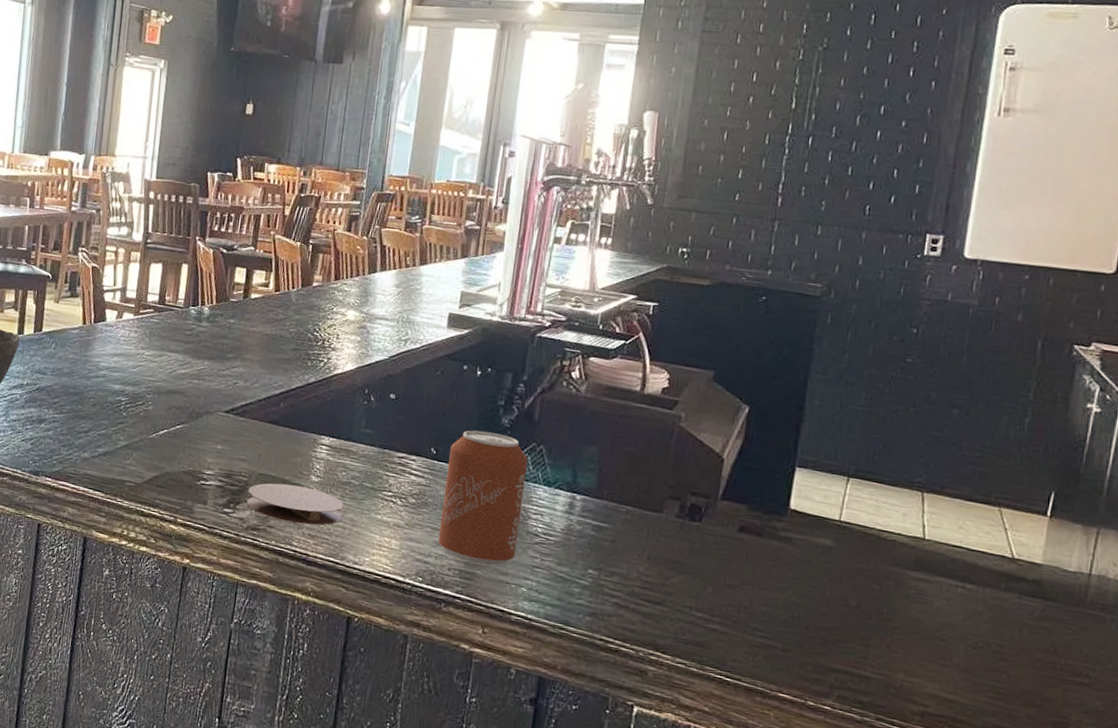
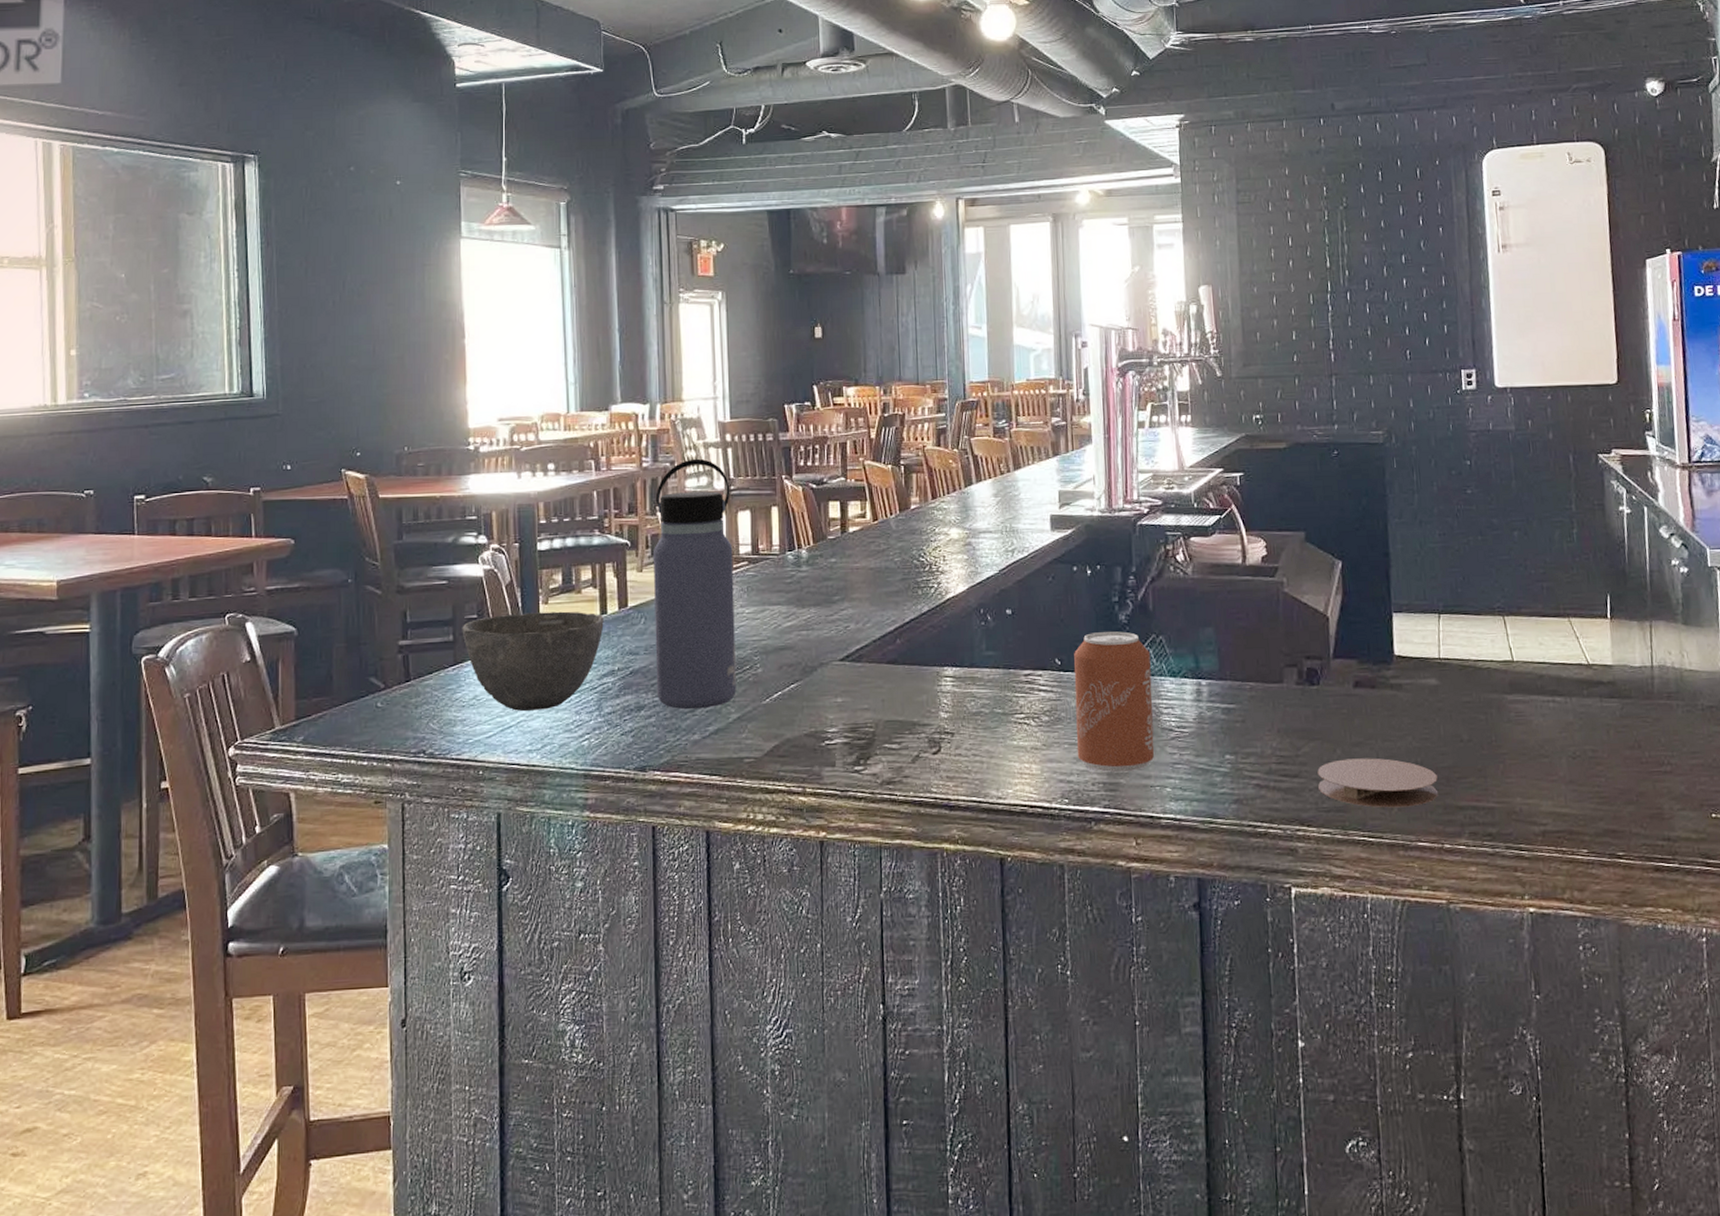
water bottle: none [57,210,147,432] -> present [652,458,736,710]
coaster: present [247,483,344,526] -> none [877,725,978,768]
coaster: none [680,597,813,659] -> present [1317,758,1439,808]

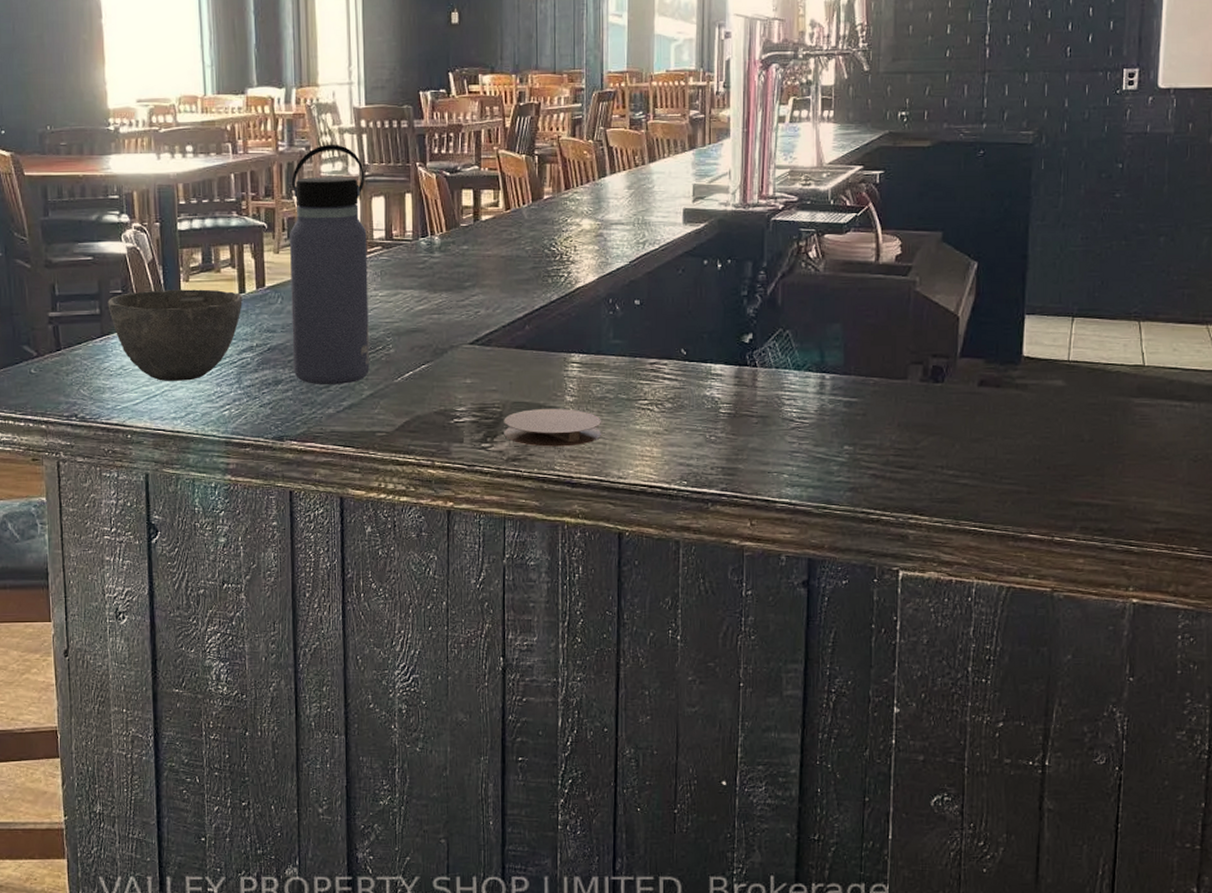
coaster: none [877,725,978,768] -> present [504,408,601,447]
can: present [1074,631,1155,773] -> none [698,325,776,459]
coaster: present [1317,758,1439,808] -> none [933,454,1054,501]

